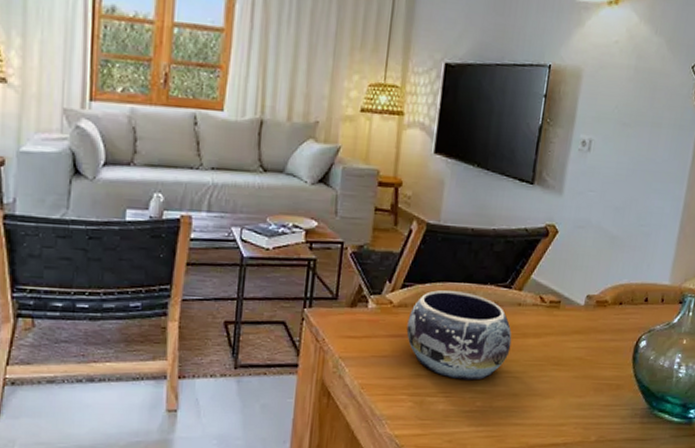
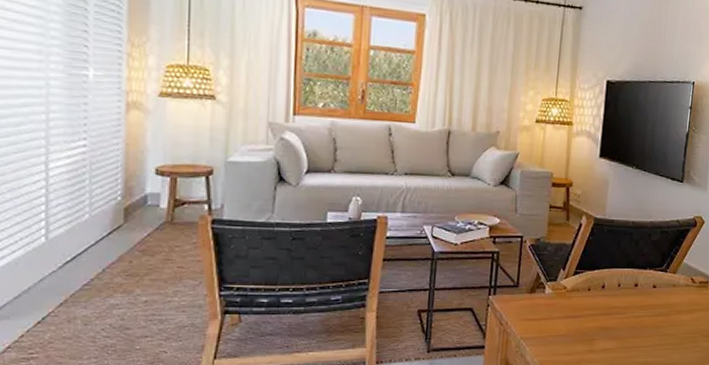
decorative bowl: present [406,290,512,381] -> none [579,276,669,353]

